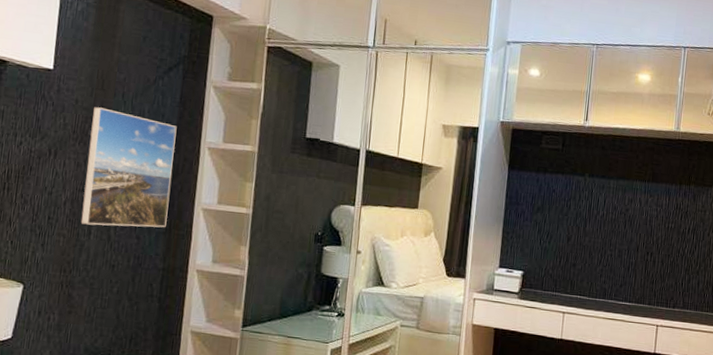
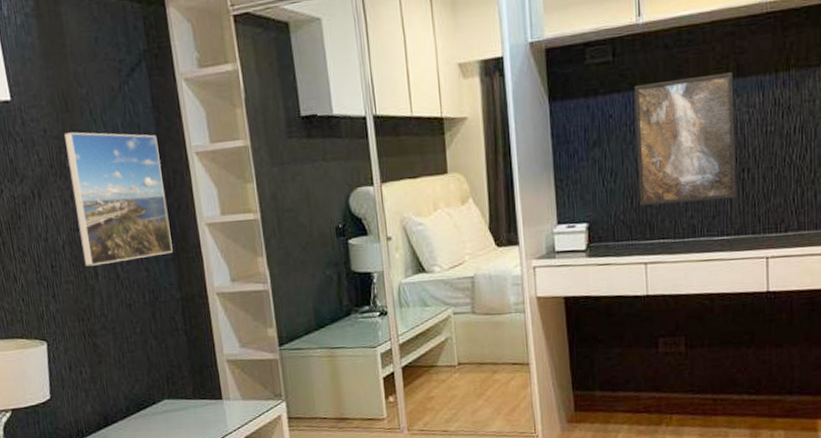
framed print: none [566,171,650,274] -> present [634,72,737,206]

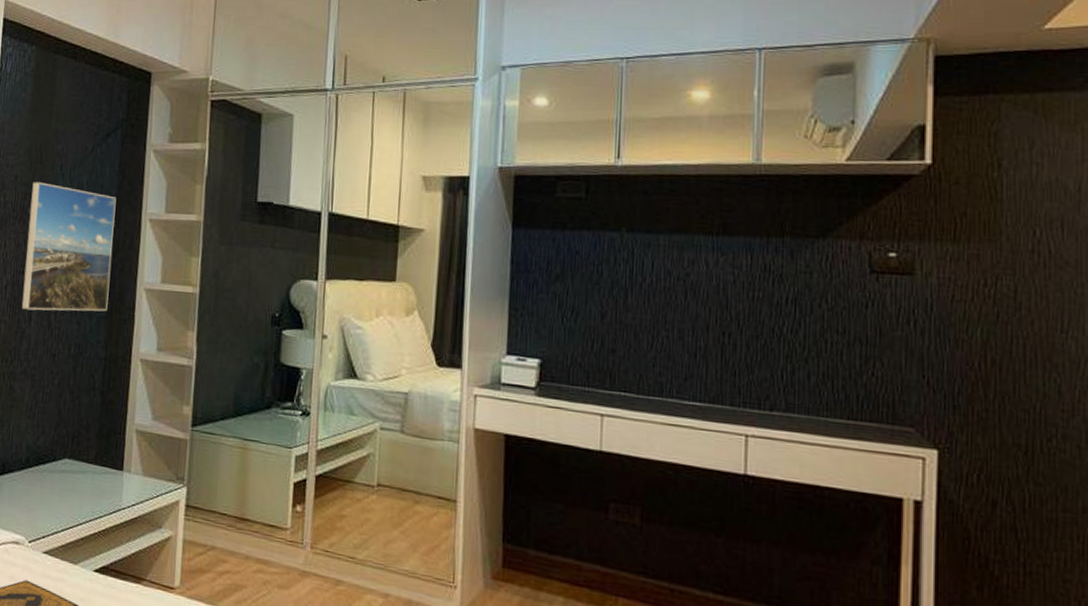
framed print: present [634,72,737,206] -> none [601,225,719,362]

